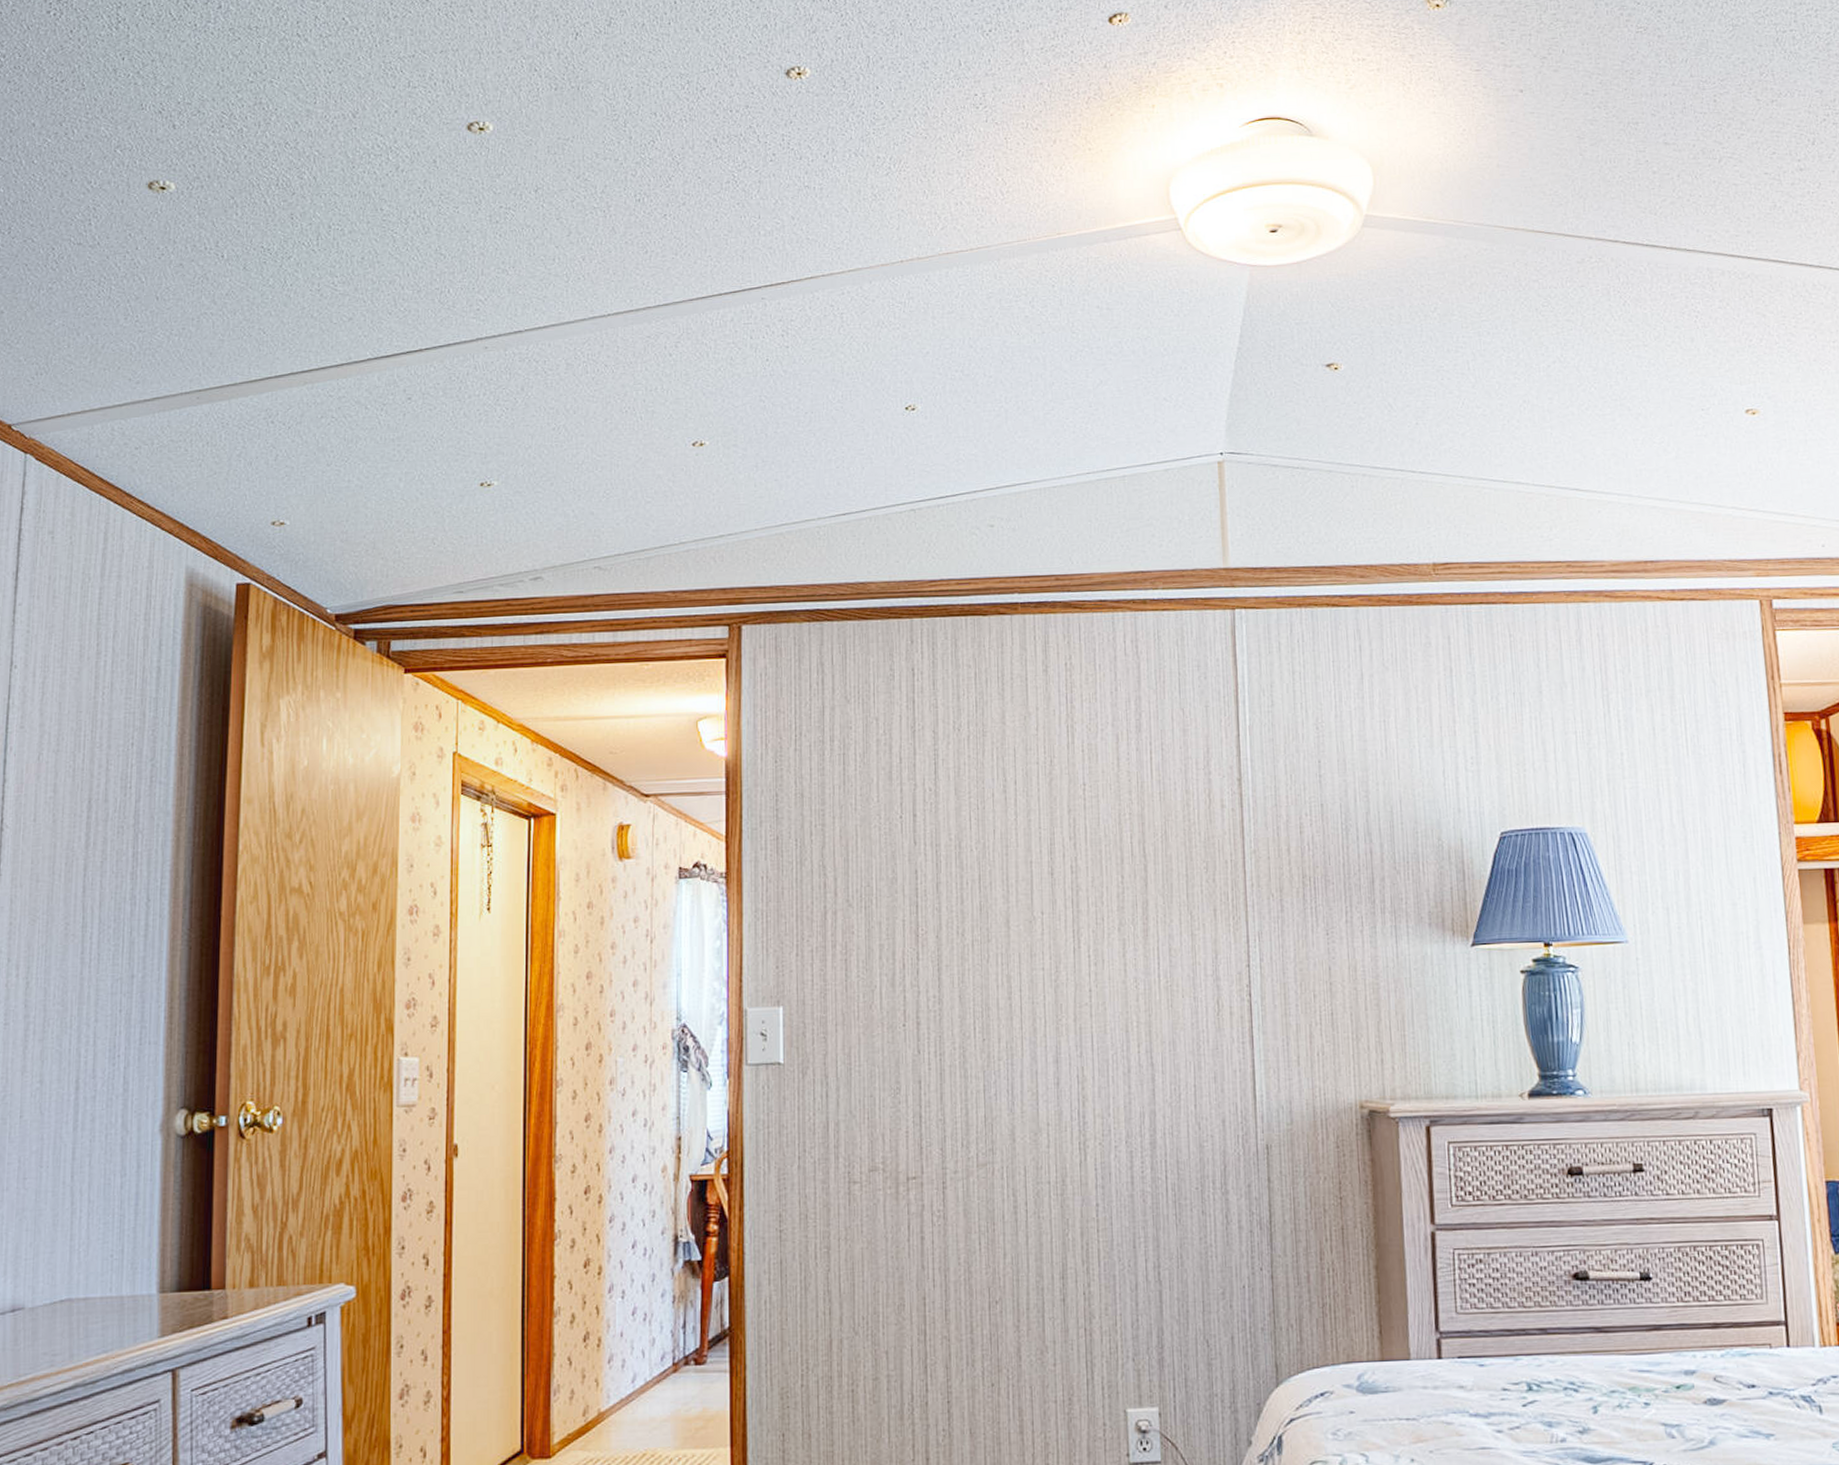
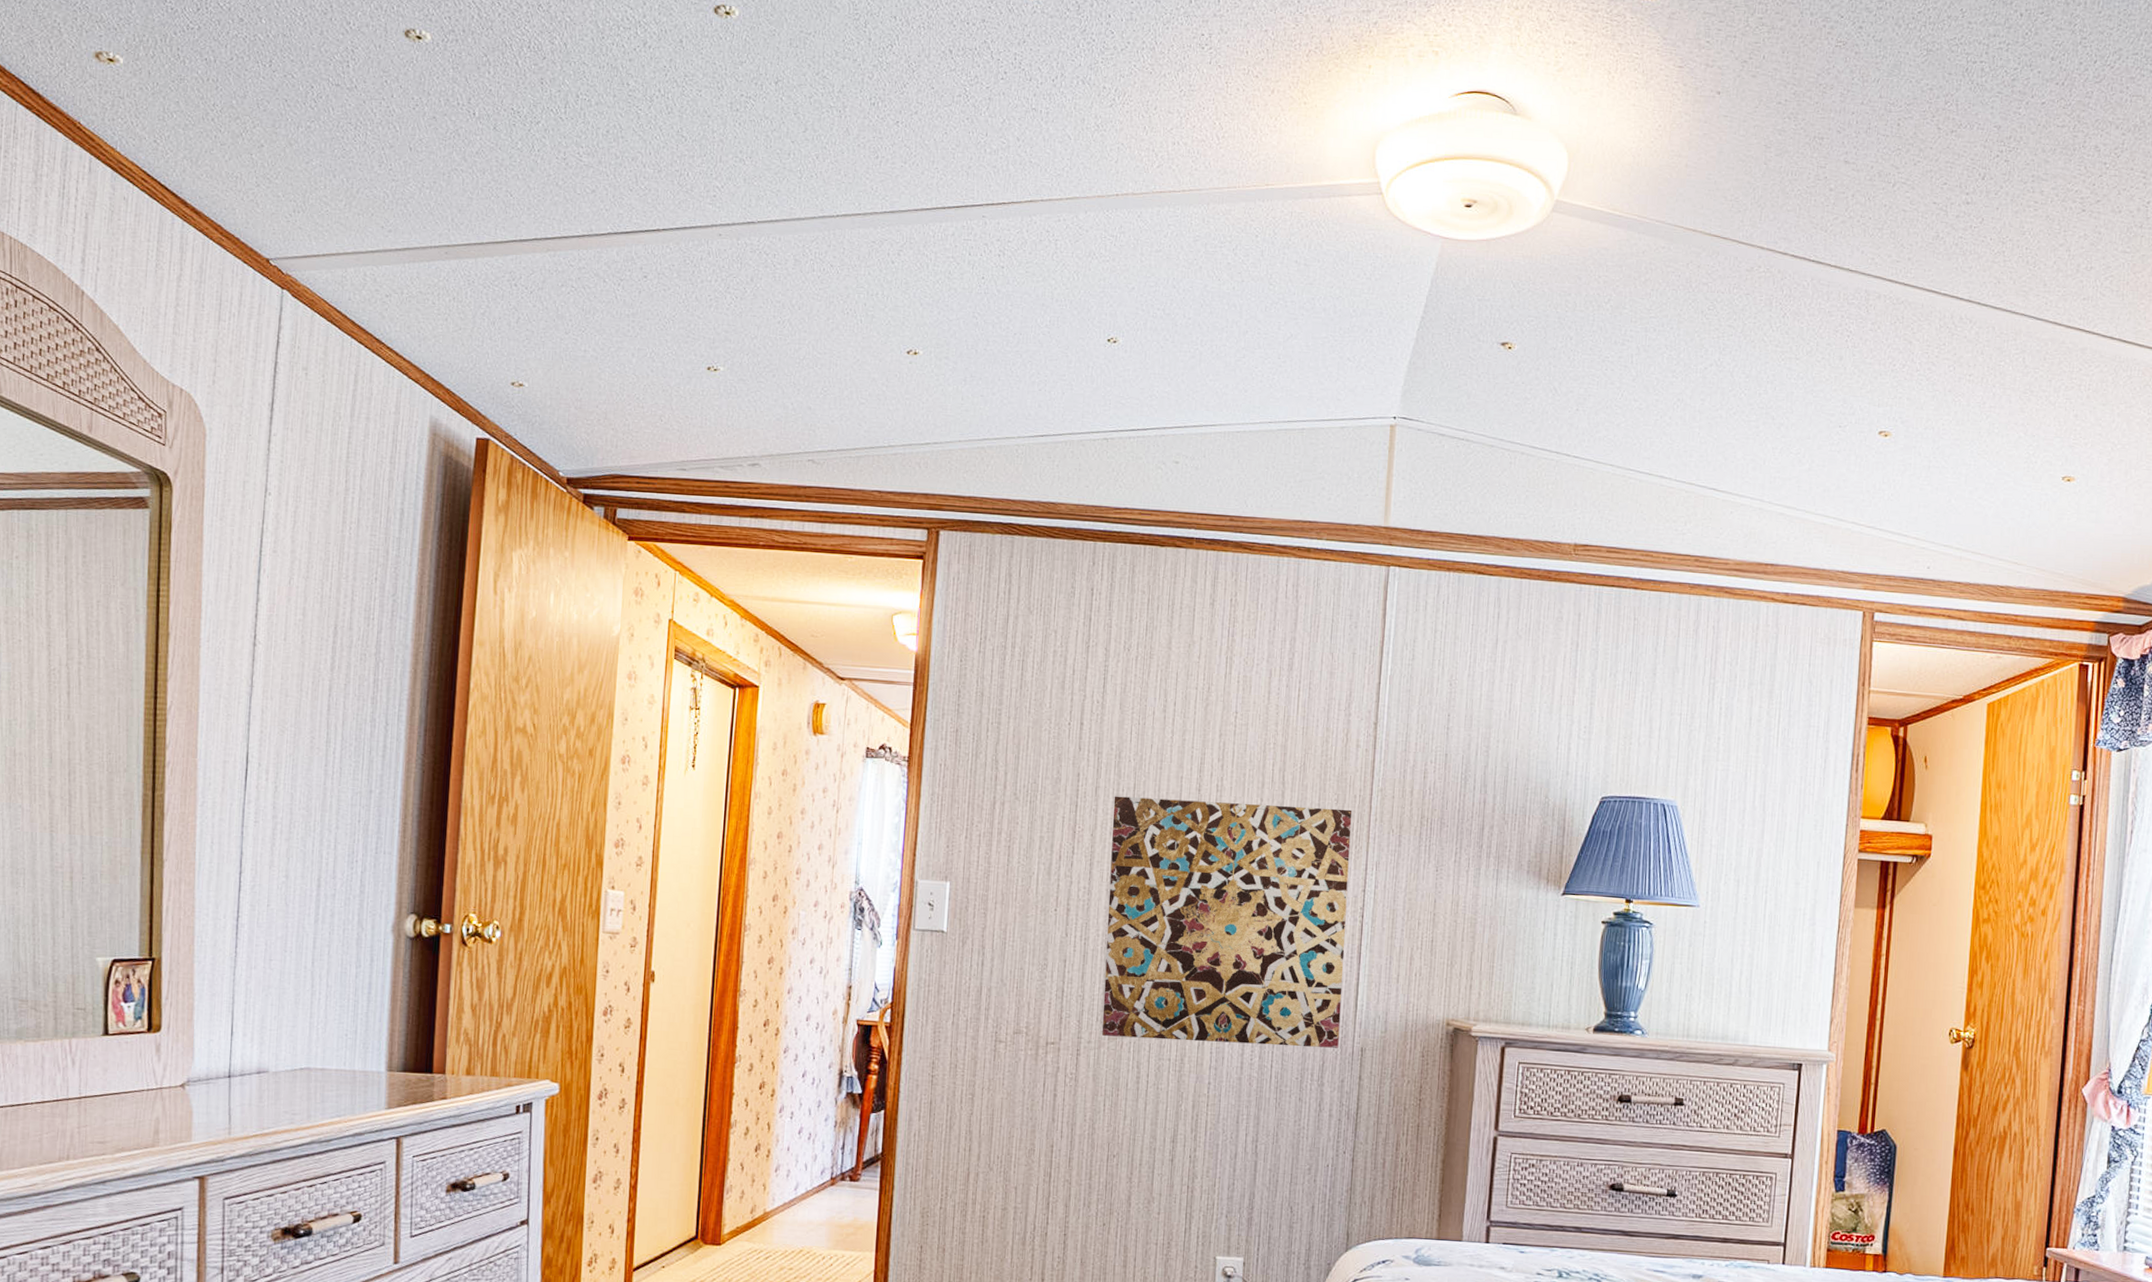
wall art: none [958,877,1240,1163] -> present [1102,796,1353,1048]

